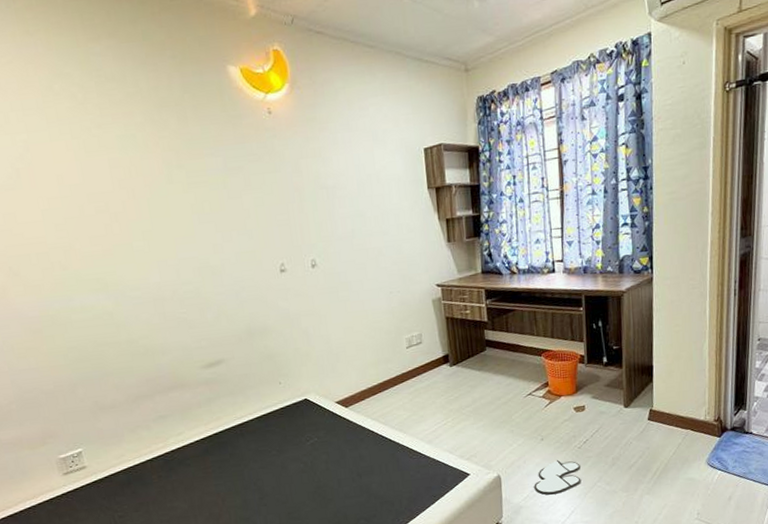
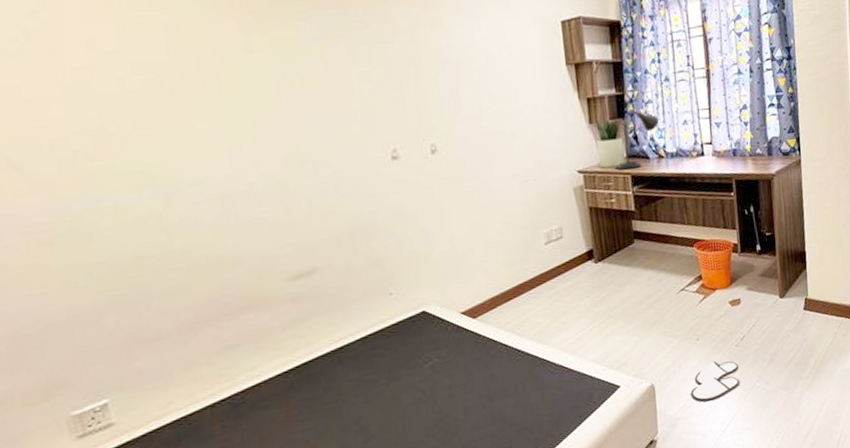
planter: none [453,237,482,283] -> present [595,118,628,169]
desk lamp: none [470,230,512,285] -> present [615,111,659,171]

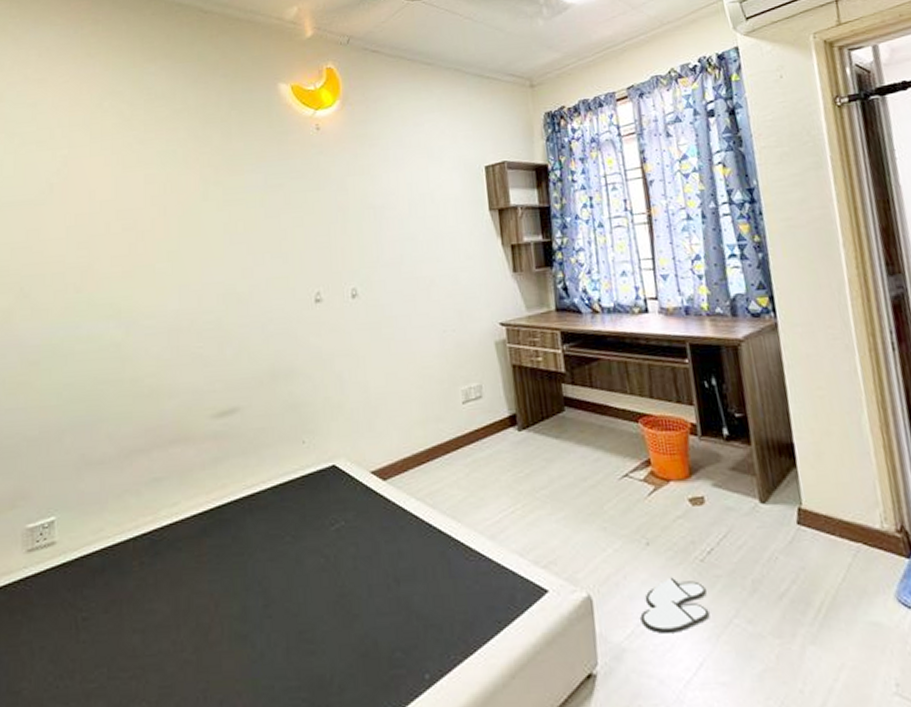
planter: present [595,118,628,169] -> none [520,267,557,322]
desk lamp: present [615,111,659,171] -> none [542,259,592,325]

